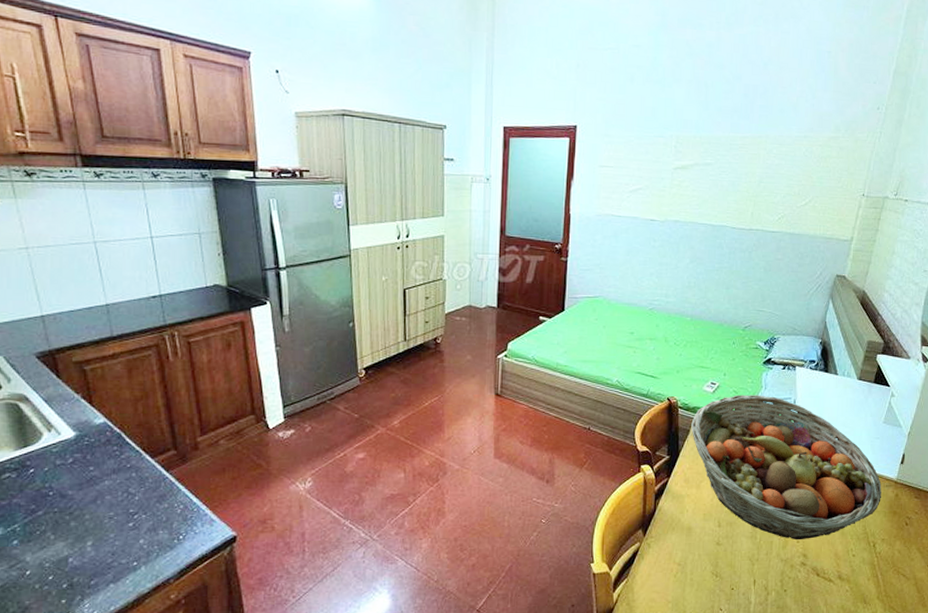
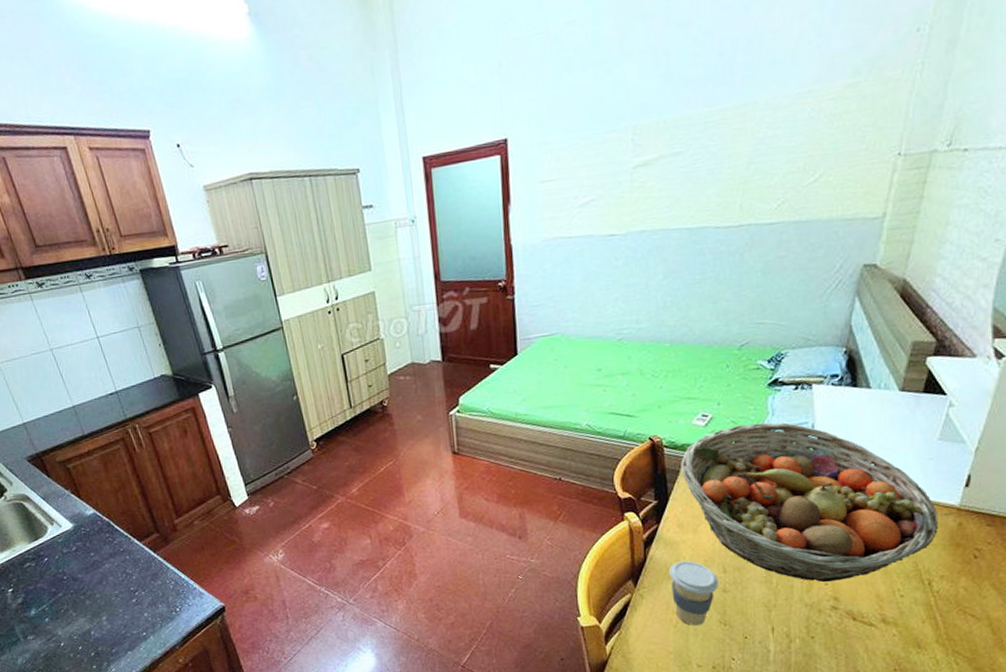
coffee cup: none [674,514,714,577] -> present [669,561,718,626]

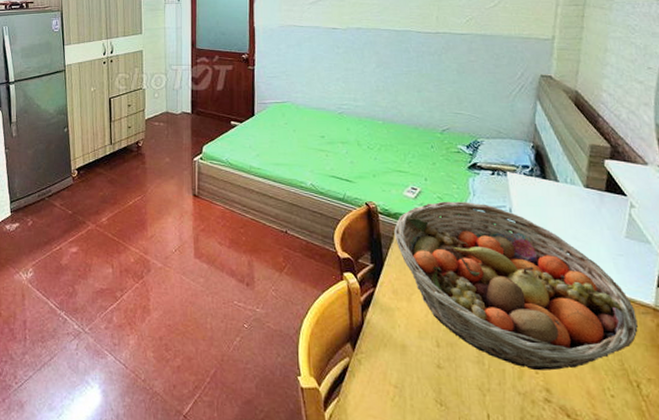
coffee cup: present [669,561,718,626] -> none [385,329,433,403]

